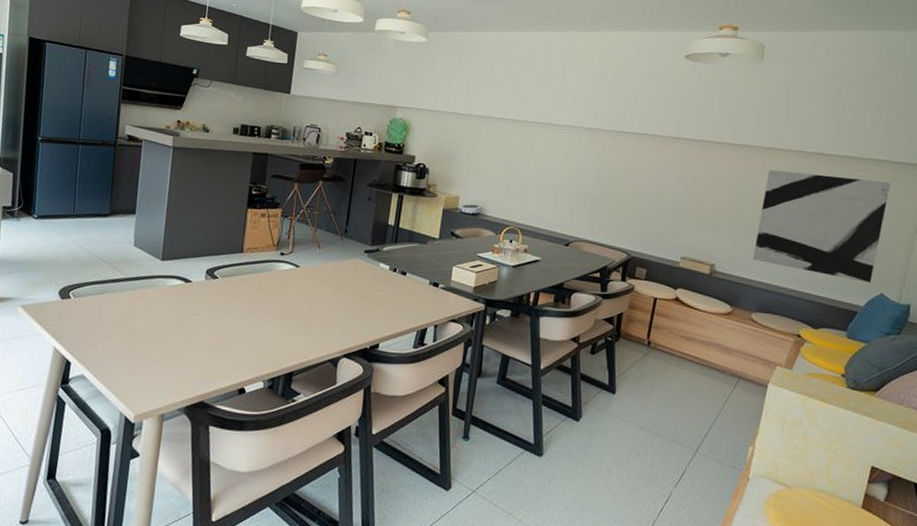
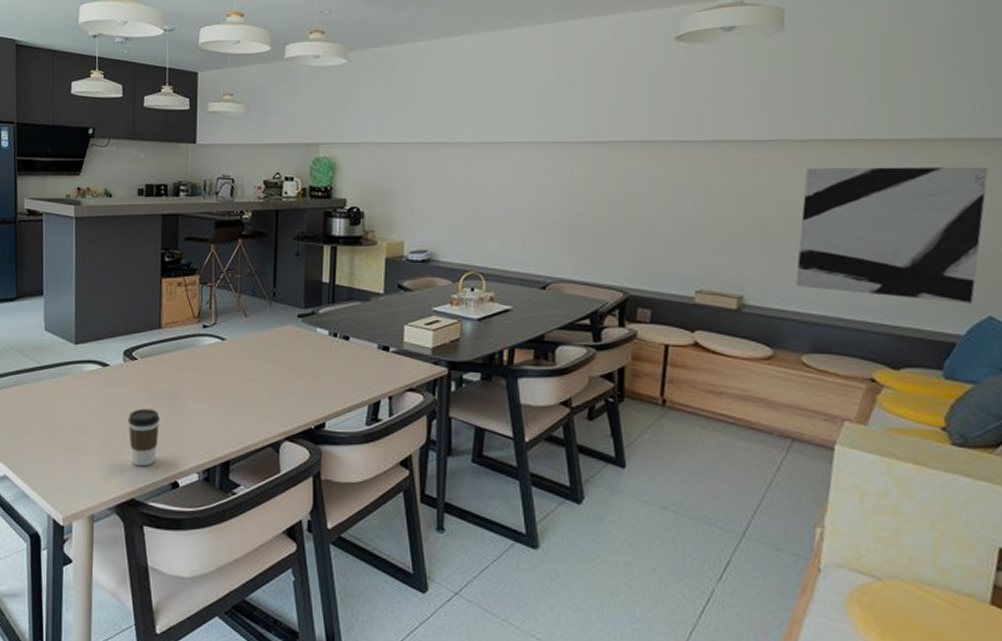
coffee cup: none [203,322,234,374] -> present [127,408,160,467]

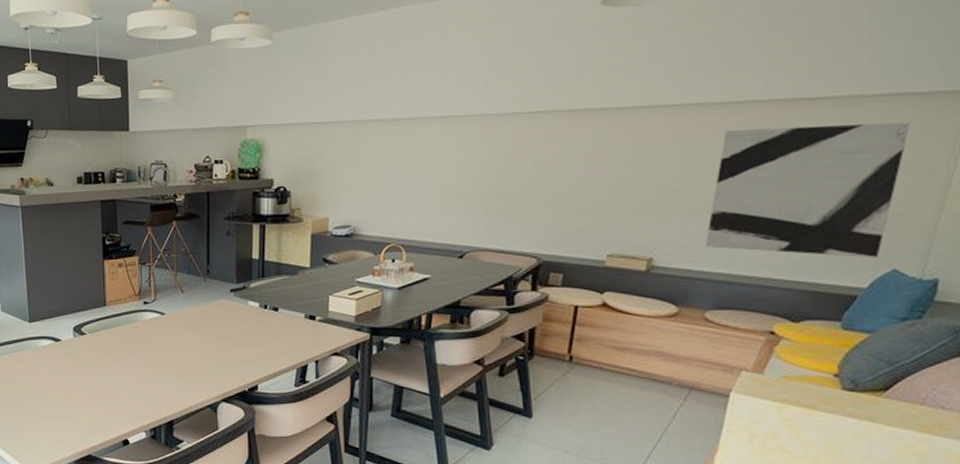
coffee cup: present [127,408,160,467] -> none [81,377,109,428]

